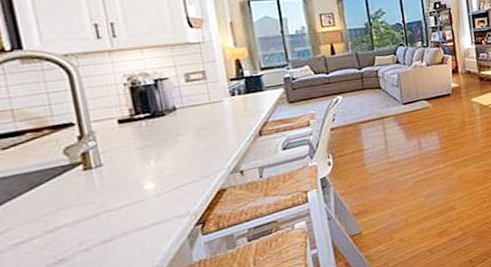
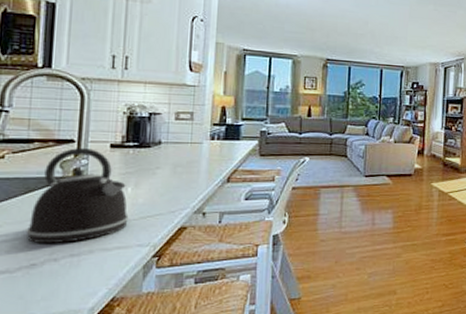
kettle: none [42,128,159,238] -> present [26,148,129,244]

